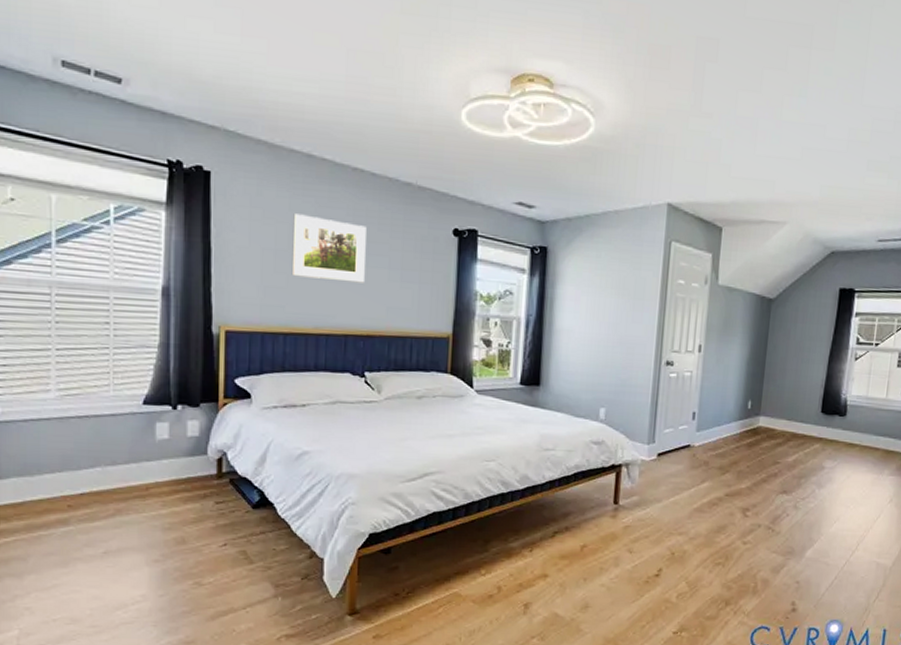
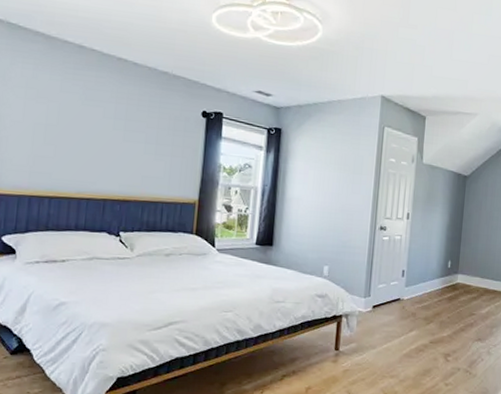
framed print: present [291,213,366,283] -> none [59,94,127,155]

